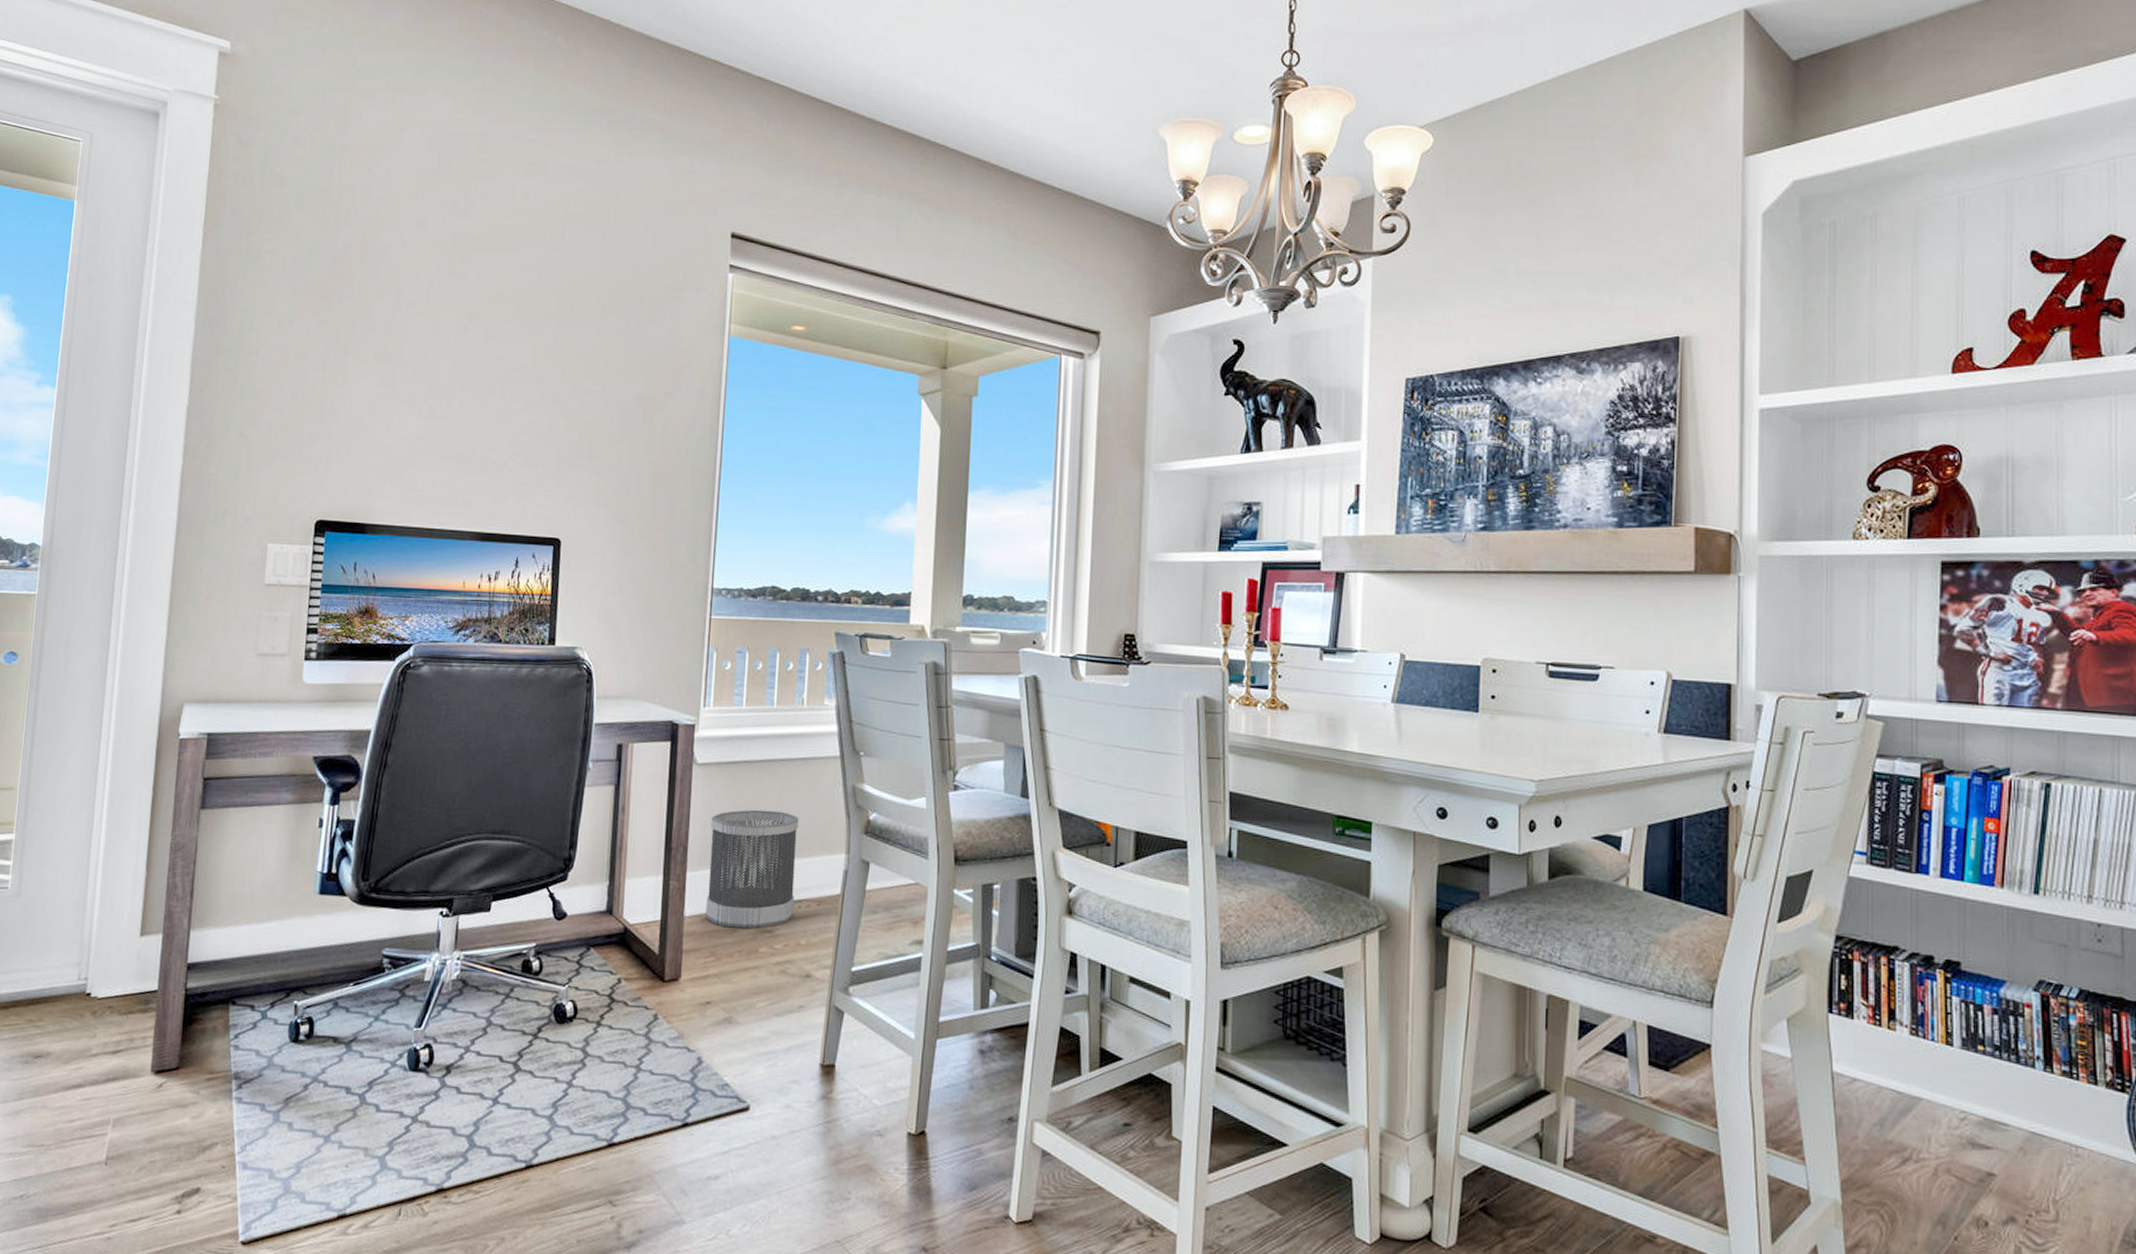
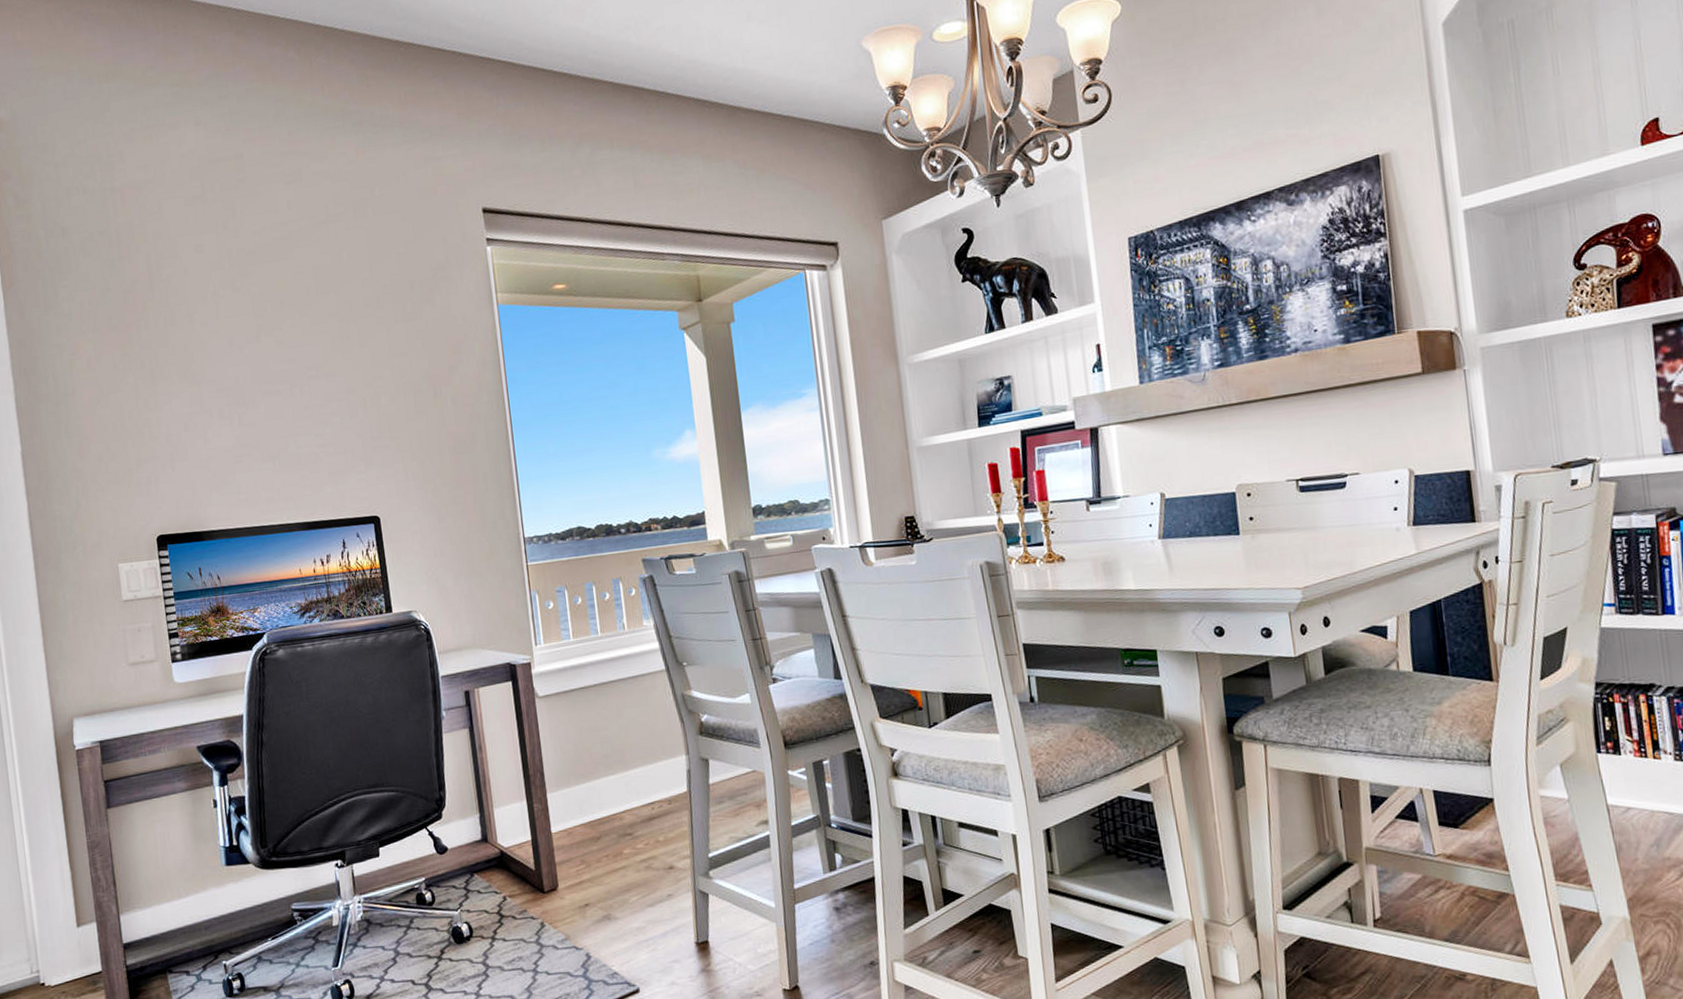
wastebasket: present [705,809,799,929] -> none [560,726,649,837]

